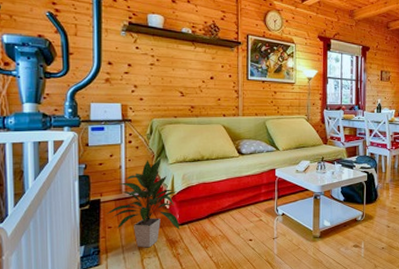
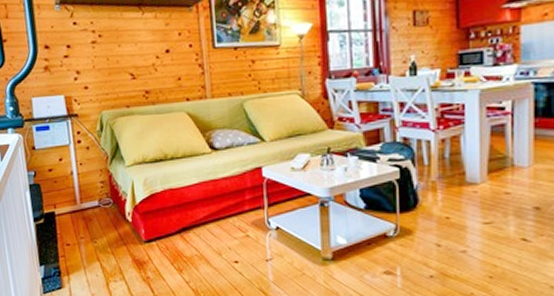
indoor plant: present [106,157,180,248] -> none [62,159,147,269]

